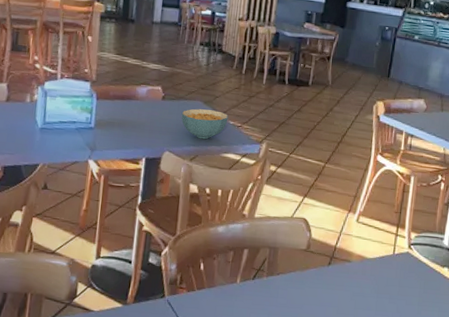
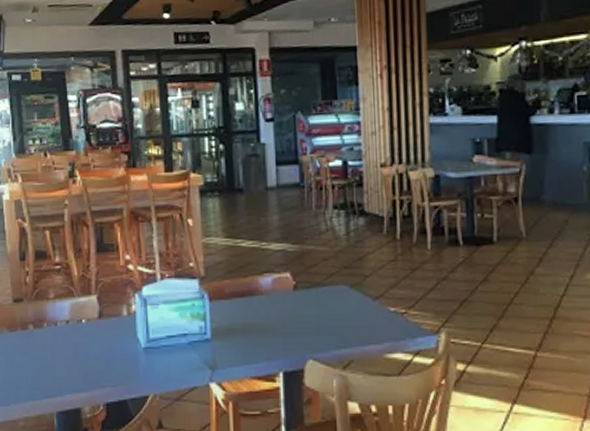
cereal bowl: present [181,108,229,140] -> none [322,295,387,338]

